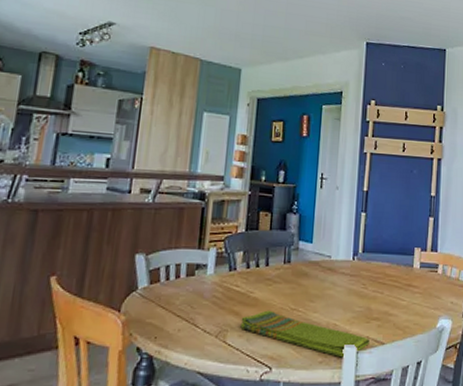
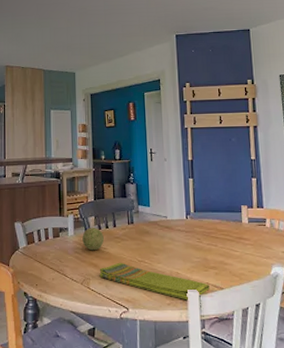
decorative ball: none [224,265,252,295] -> present [82,228,104,251]

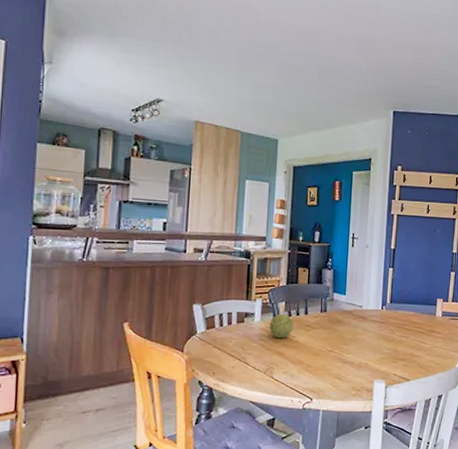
dish towel: present [99,262,210,301] -> none [285,351,396,391]

